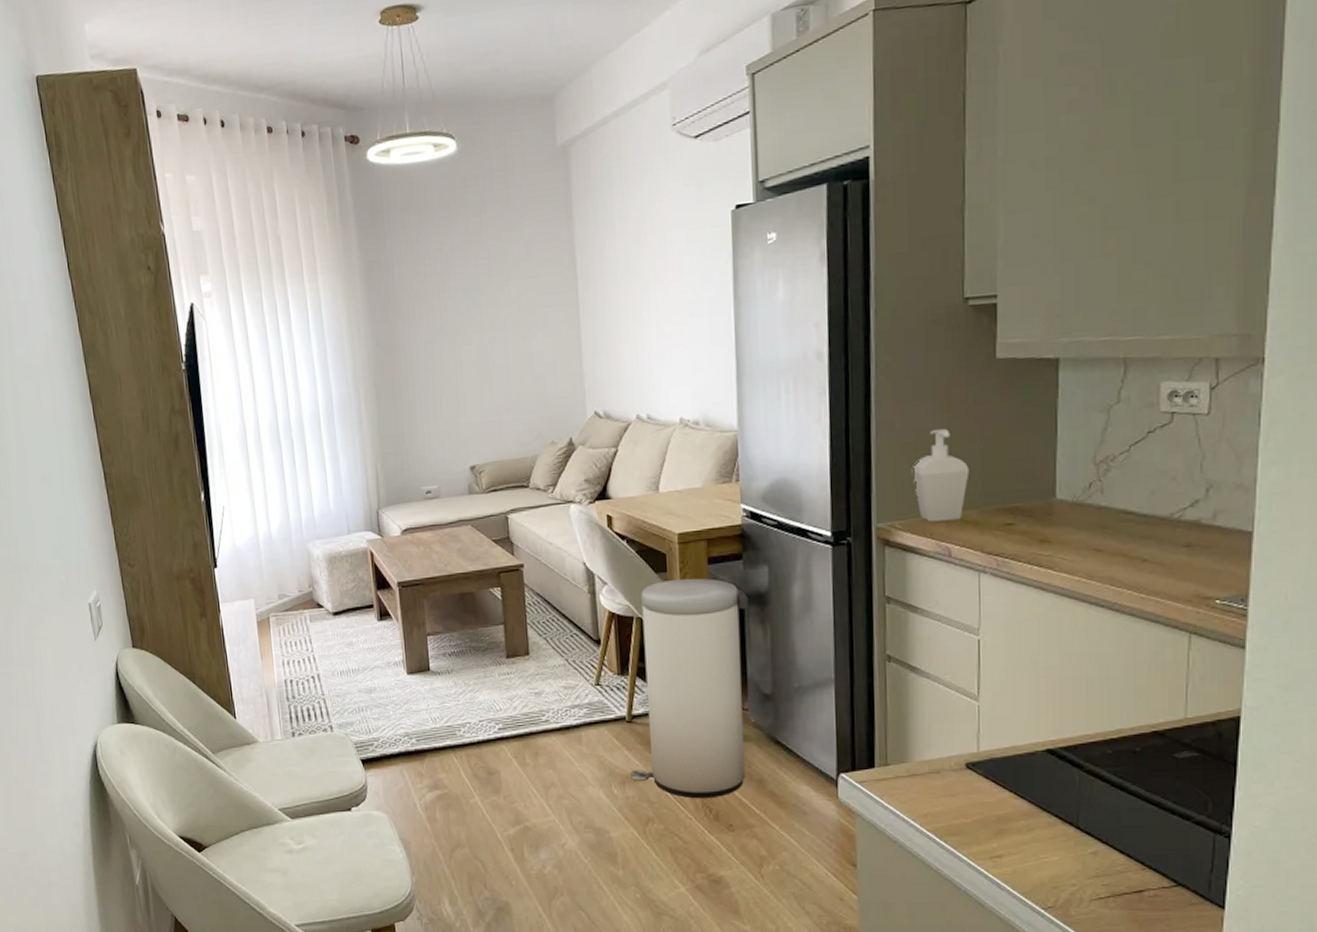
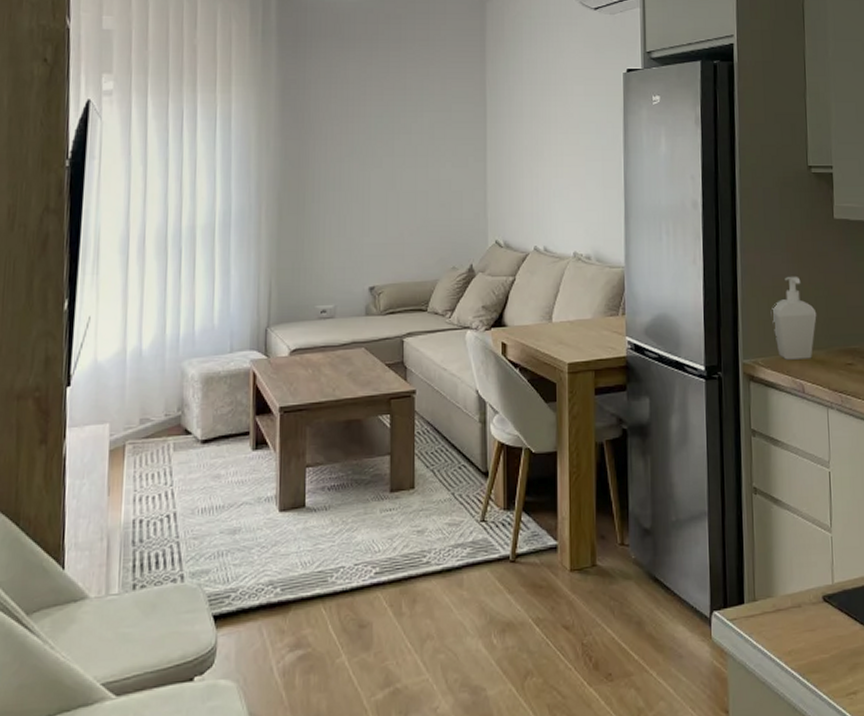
pedal bin: present [630,578,748,799] -> none [512,408,631,646]

